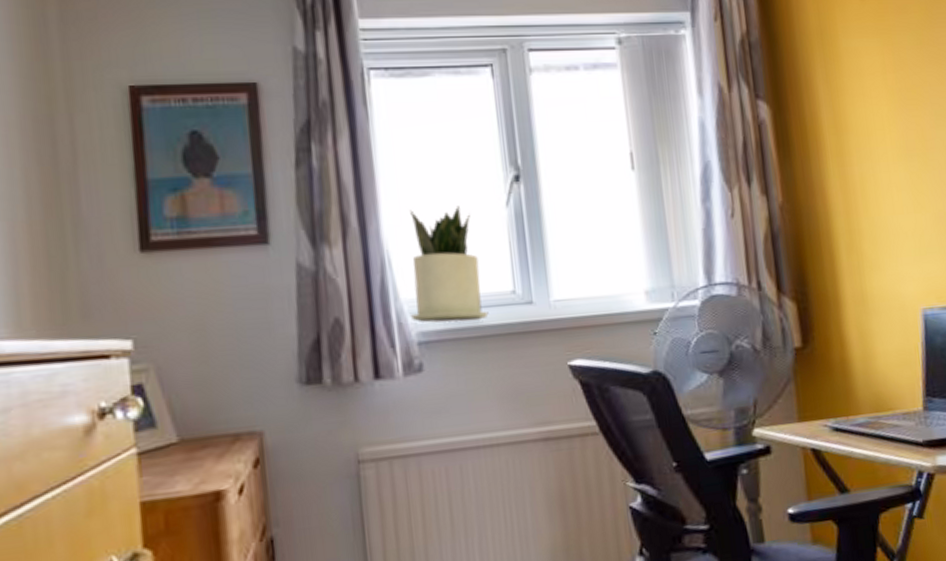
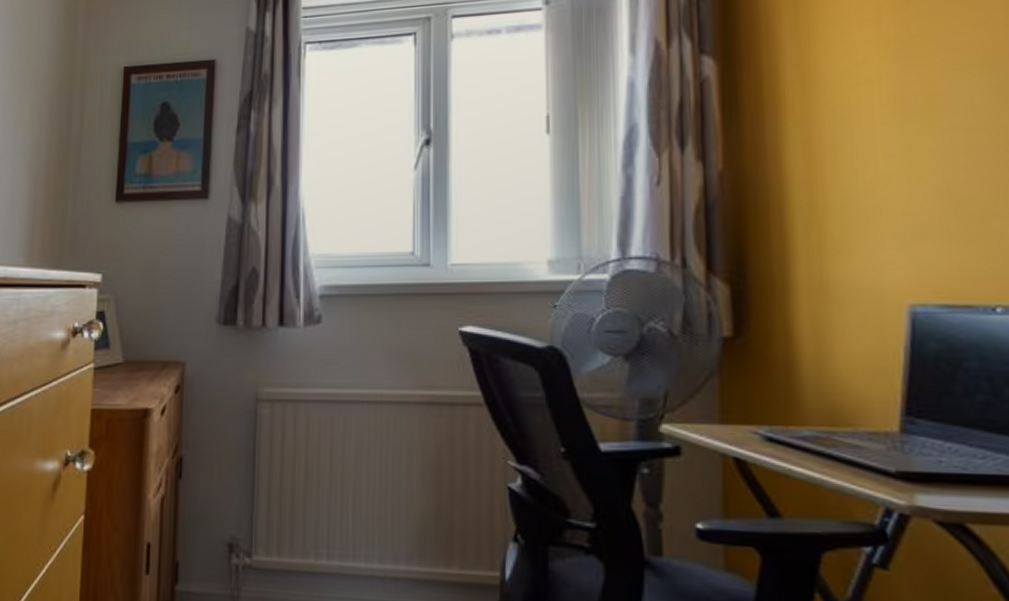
planter: present [410,206,489,323] -> none [315,168,387,279]

